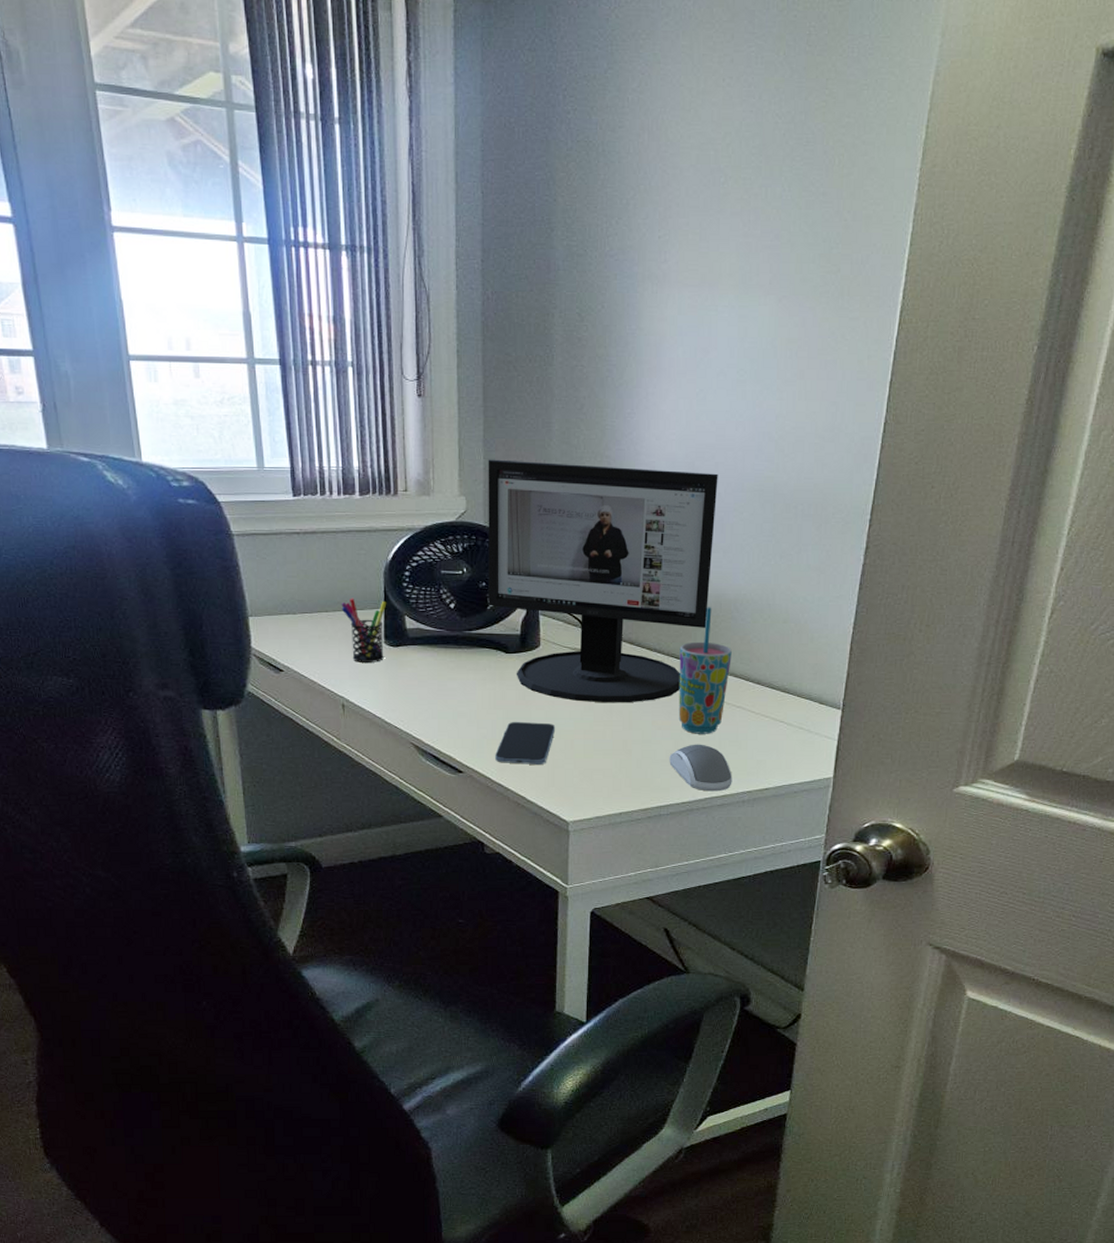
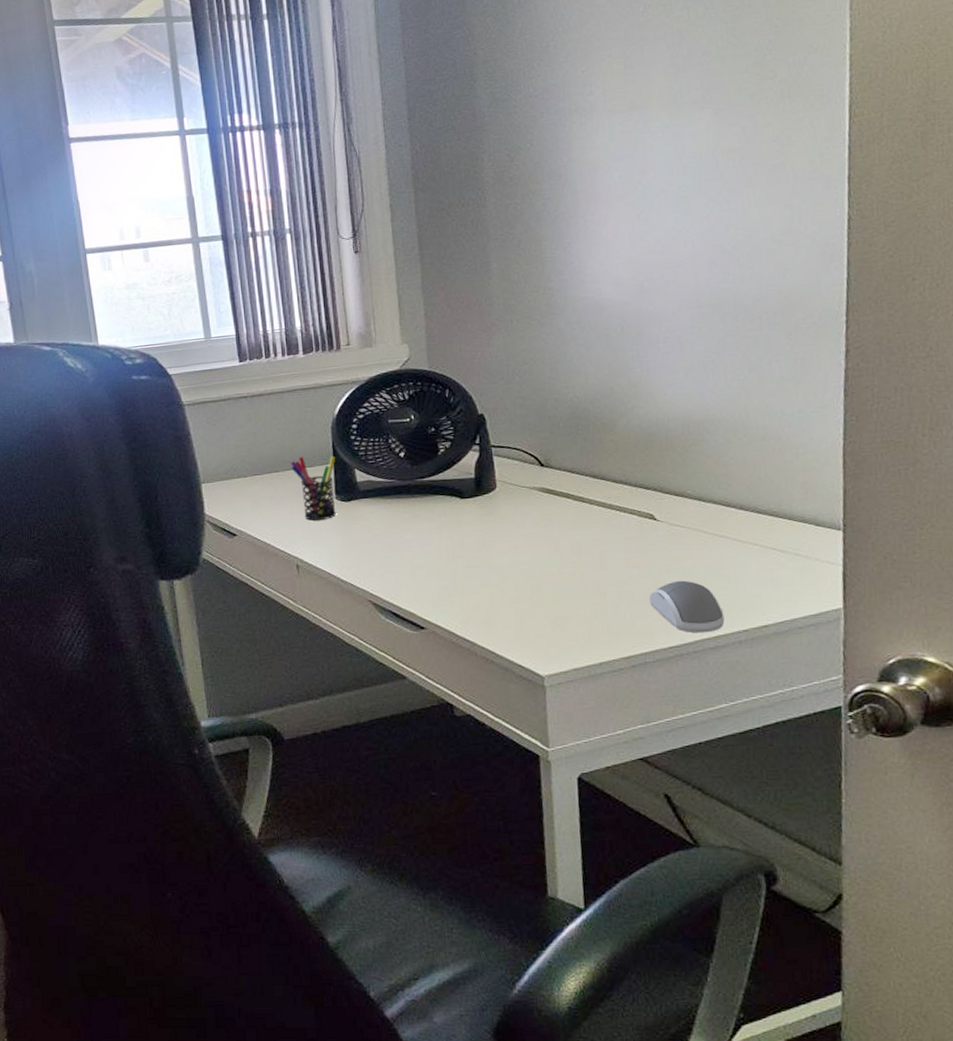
computer monitor: present [488,459,718,703] -> none [428,292,676,544]
smartphone: present [495,721,556,765] -> none [458,569,521,616]
cup: present [678,607,732,734] -> none [648,431,708,570]

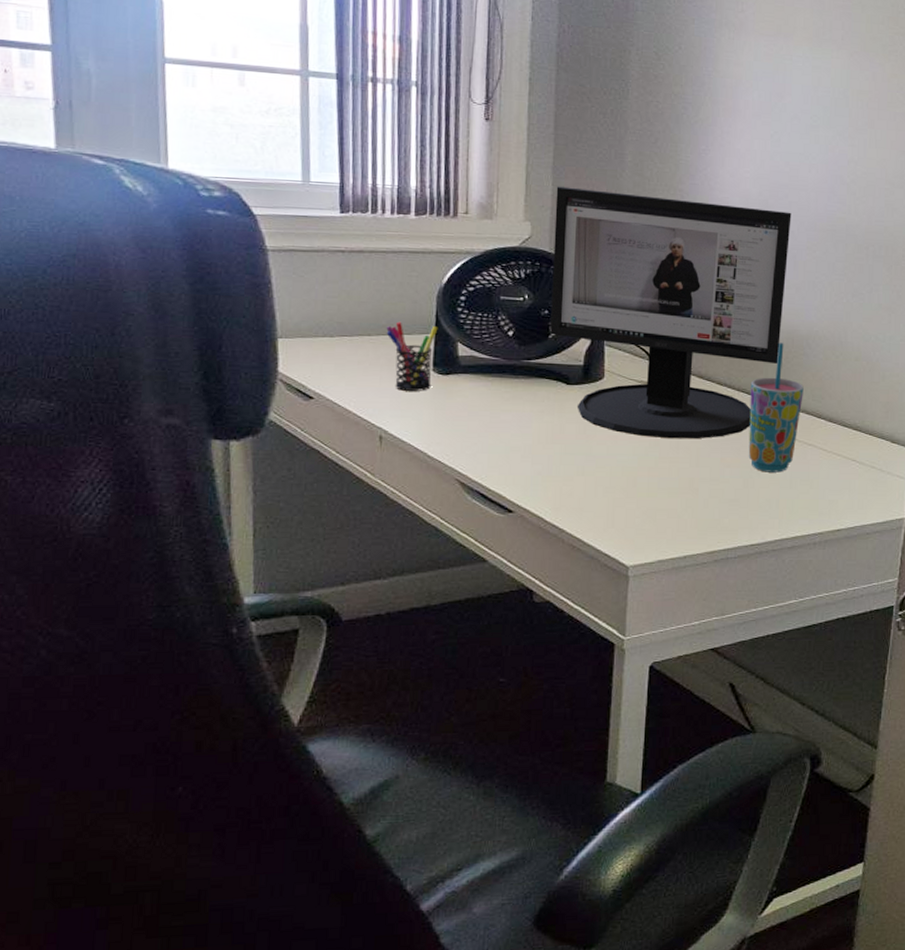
computer monitor: none [428,292,676,544] -> present [550,186,792,439]
cup: none [648,431,708,570] -> present [748,342,804,473]
computer mouse: present [649,580,725,633] -> none [738,482,804,533]

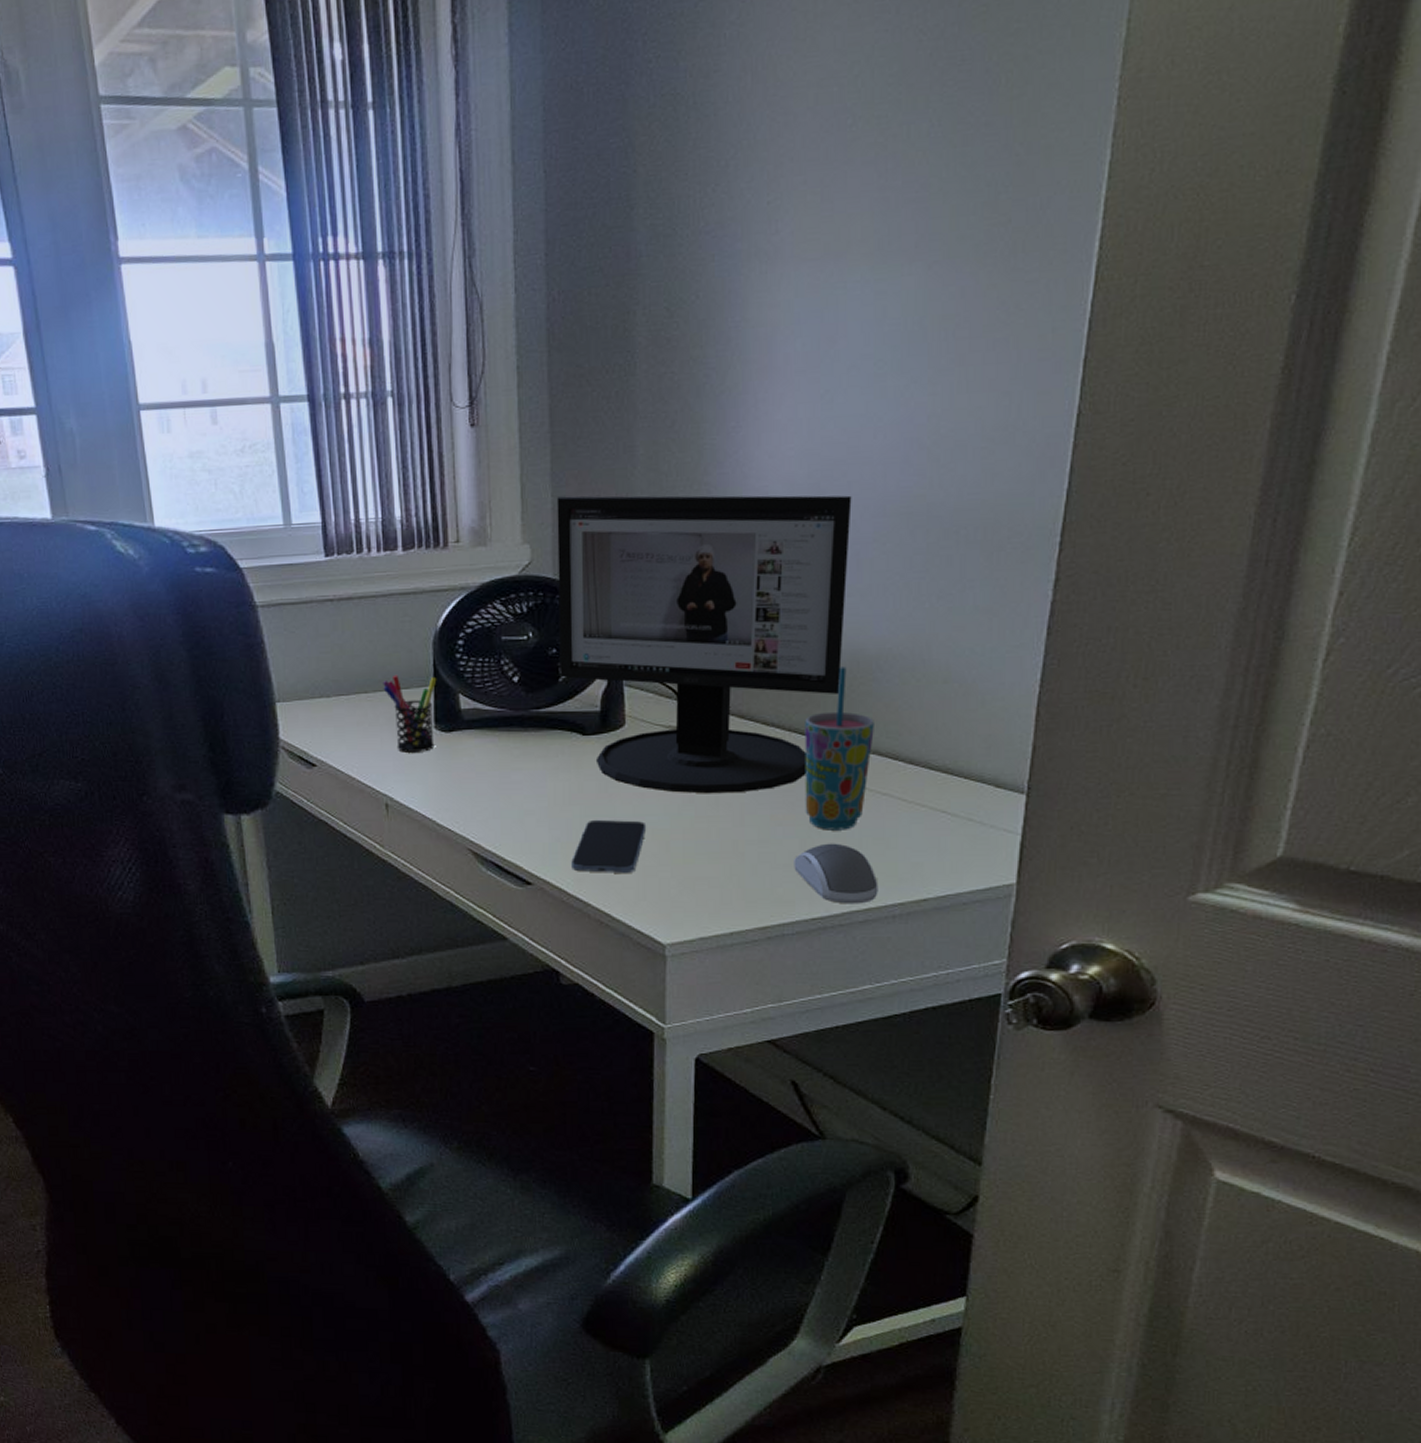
smartphone: none [550,456,618,504] -> present [571,819,647,873]
computer mouse: none [738,482,804,533] -> present [794,843,878,904]

